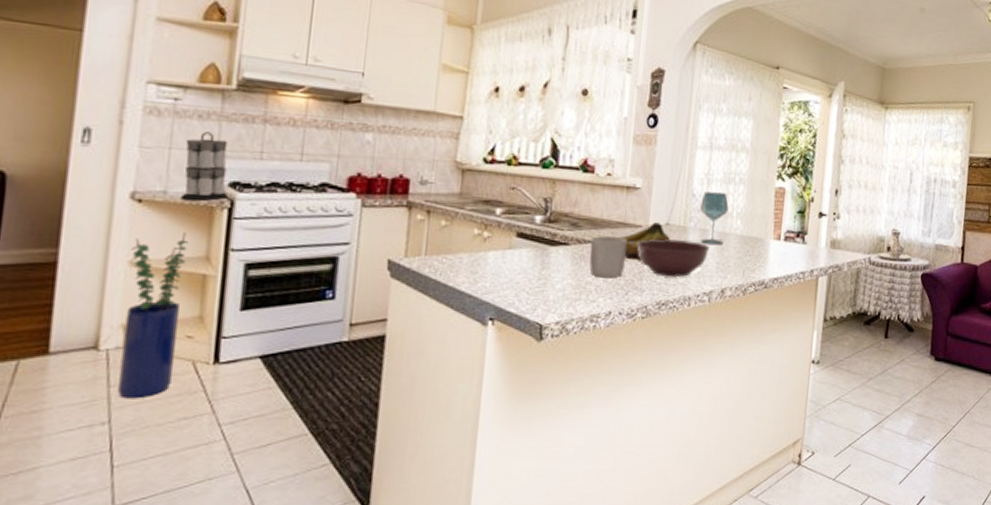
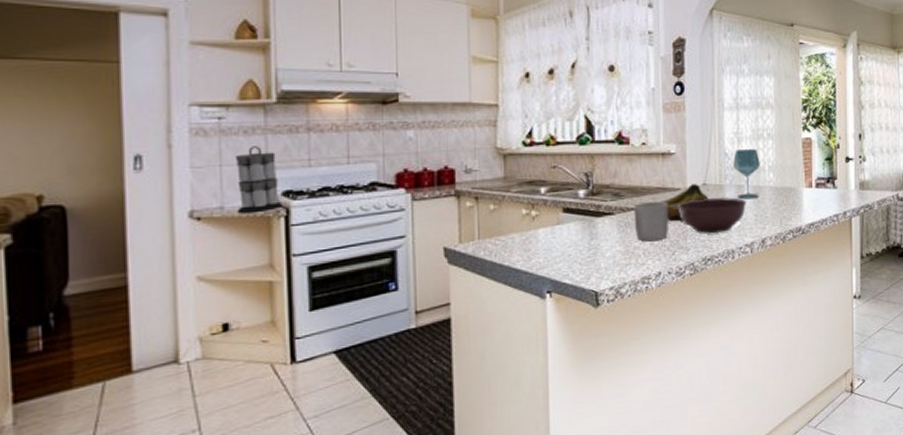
vase: present [118,233,188,399] -> none [196,244,254,406]

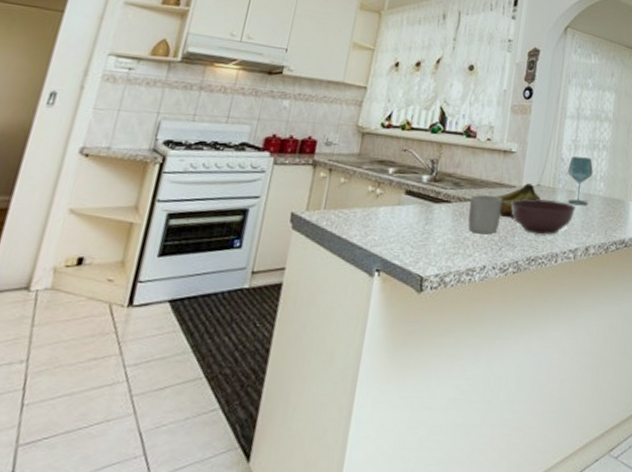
spice rack: present [235,146,283,214] -> none [122,96,168,158]

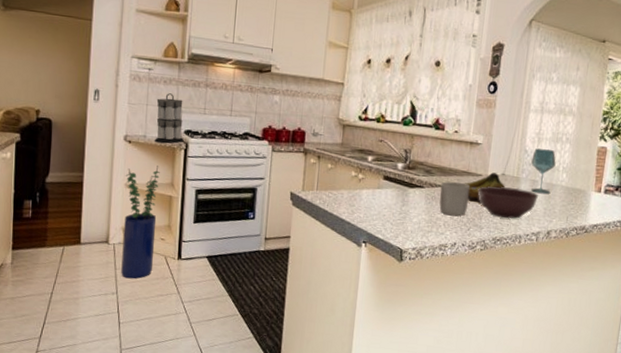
vase: none [39,184,122,339] -> present [121,166,160,279]
spice rack: none [122,96,168,158] -> present [155,93,184,144]

